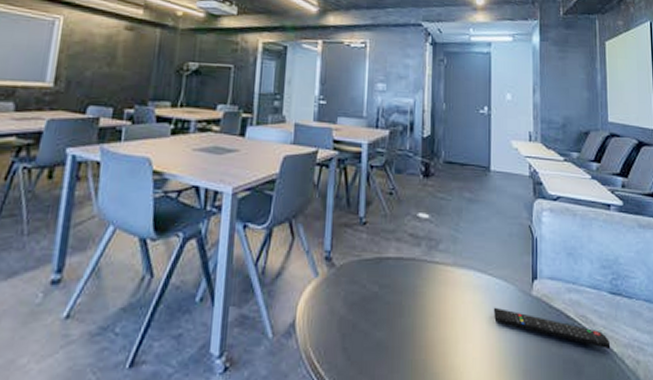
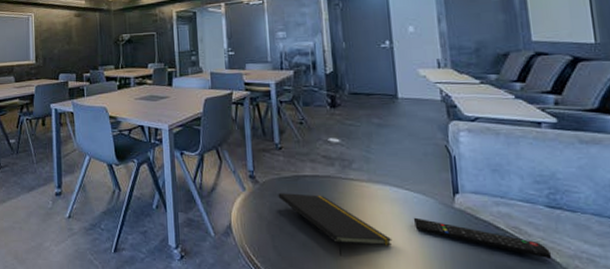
notepad: none [355,280,471,357] -> present [278,193,393,256]

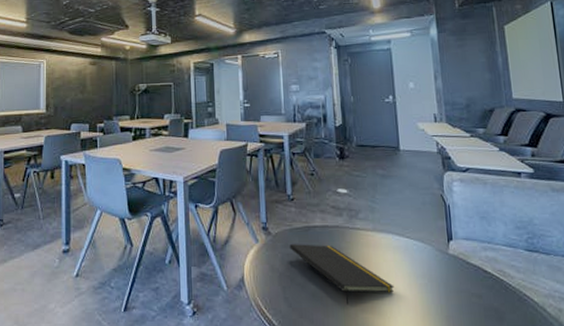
remote control: present [413,217,552,260] -> none [413,264,531,300]

